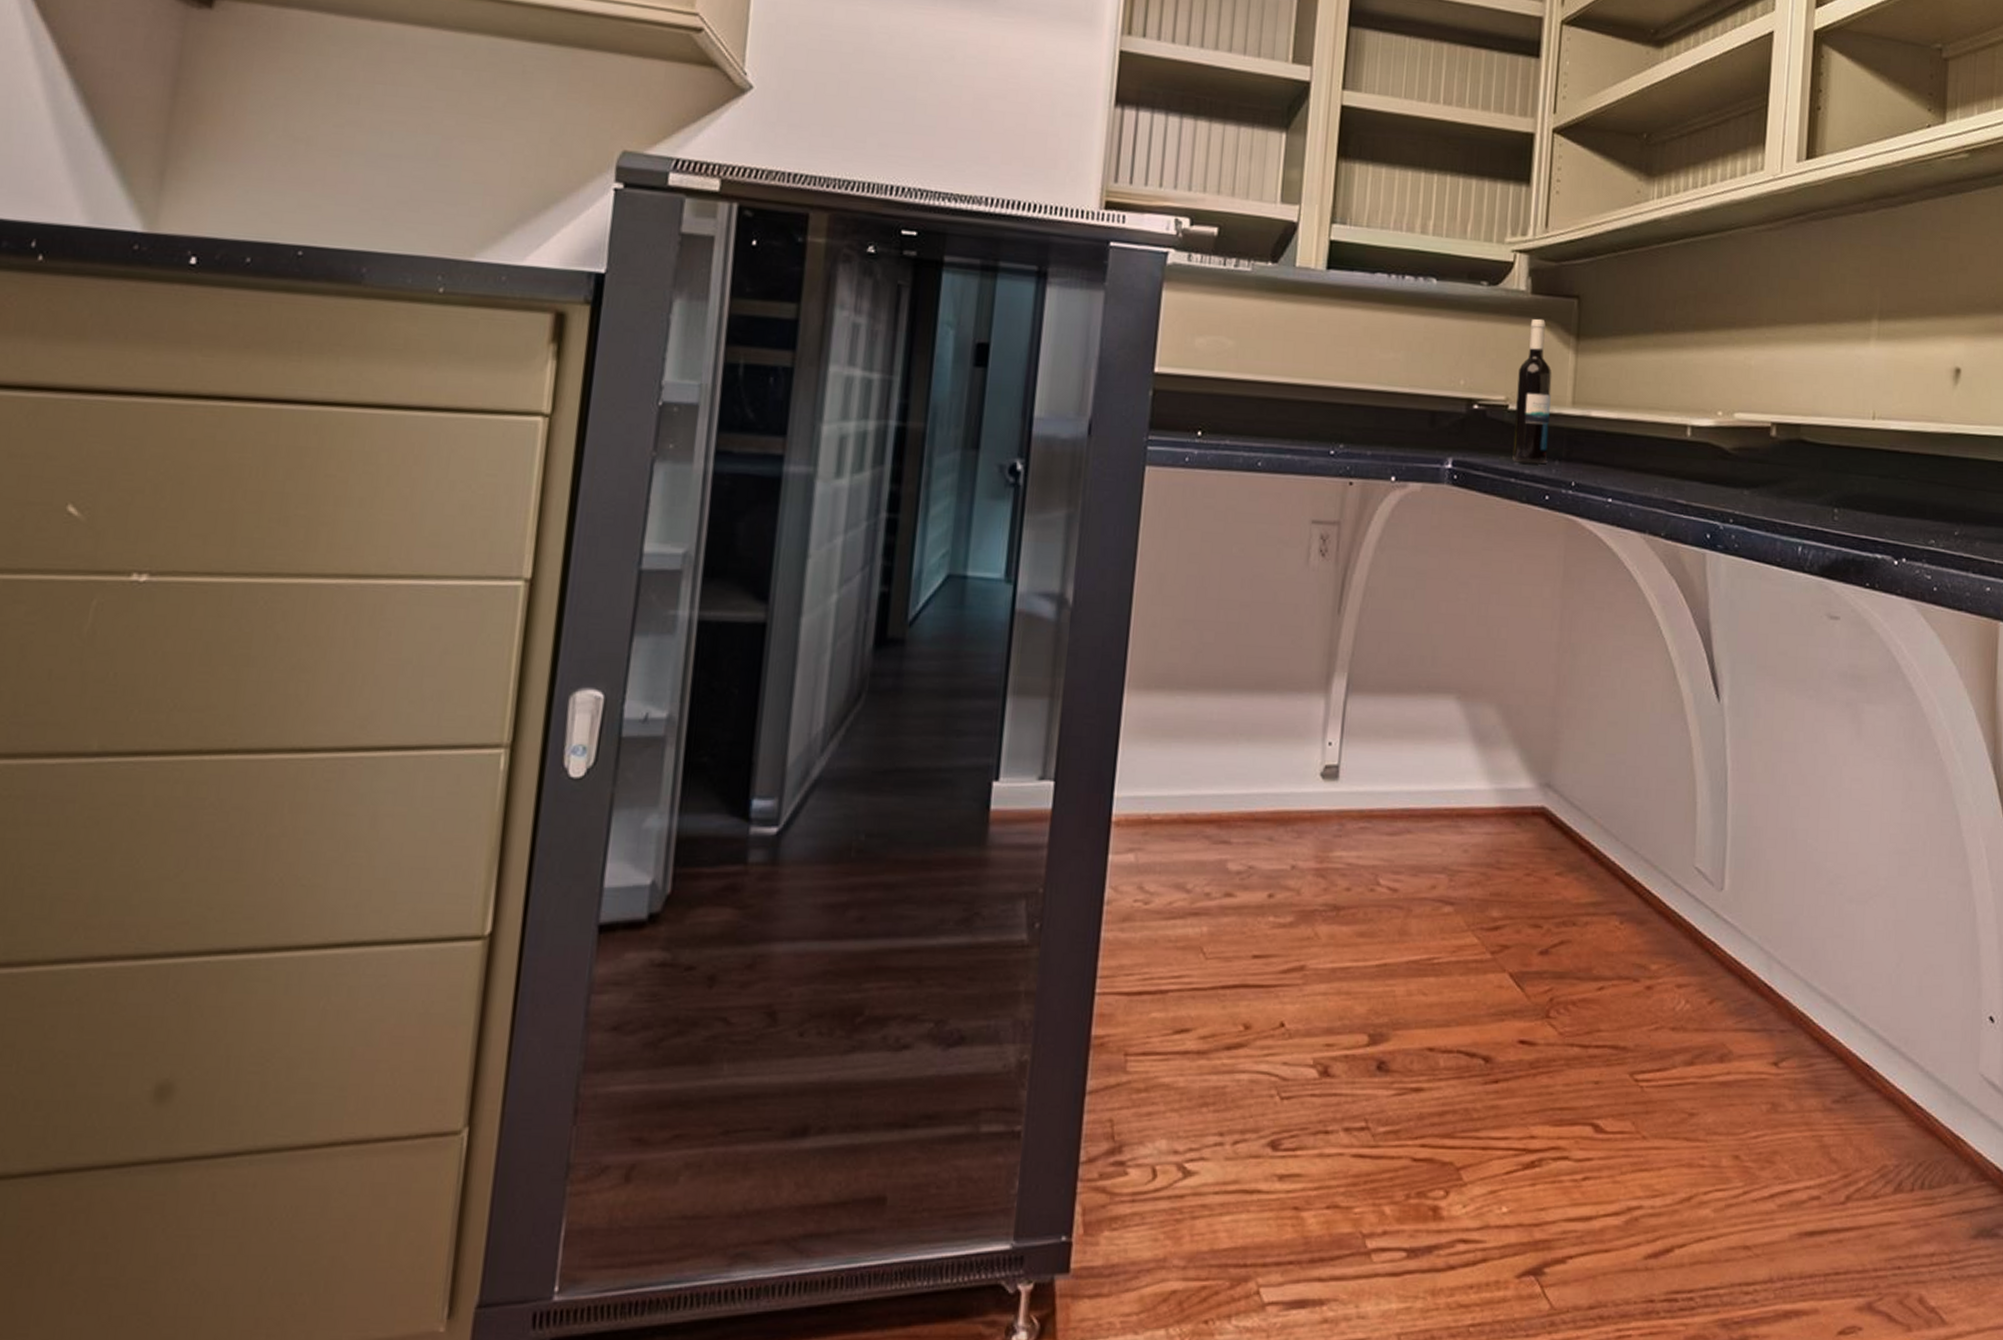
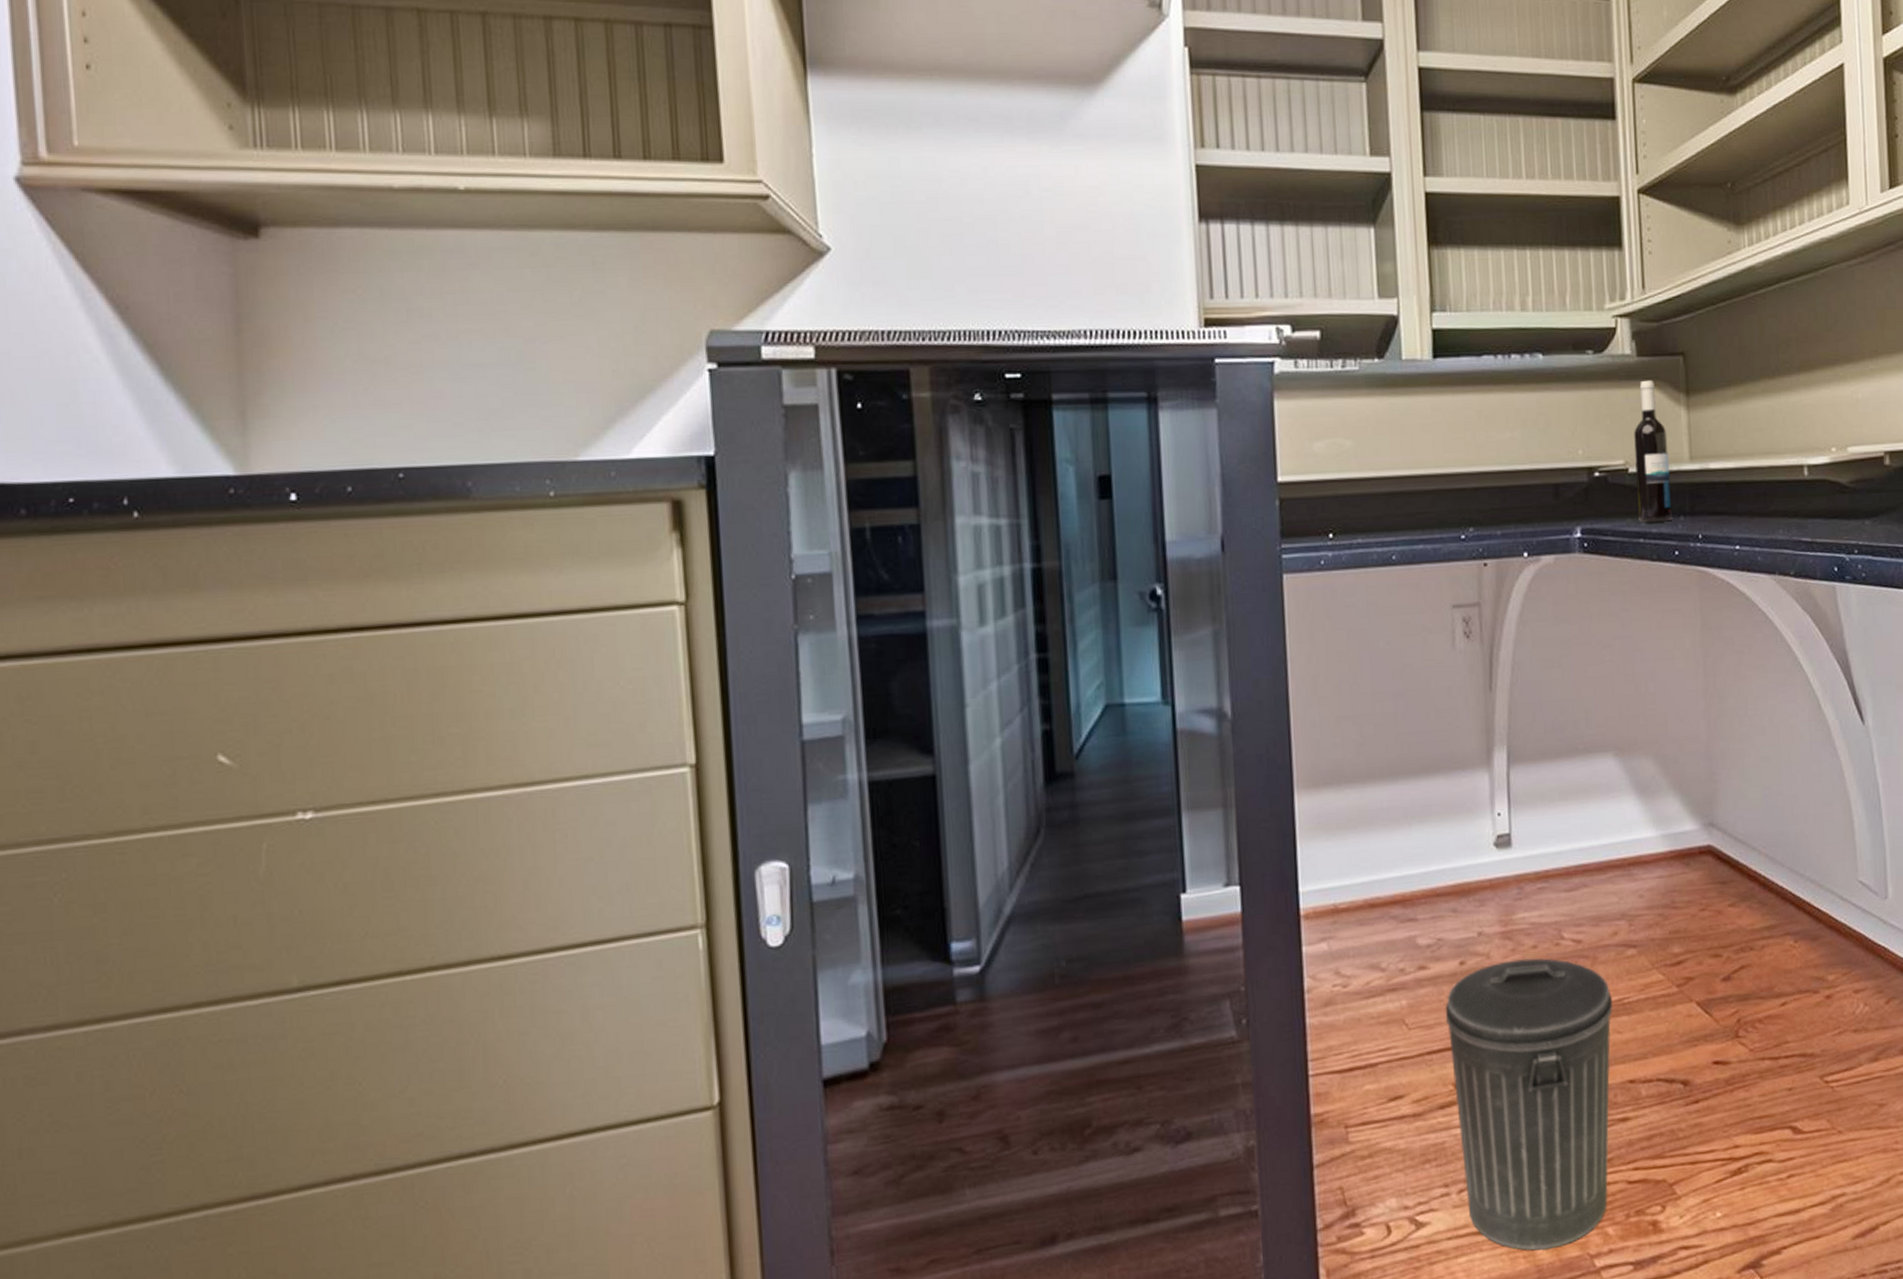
trash can: none [1240,900,1422,1220] -> present [1445,957,1613,1251]

